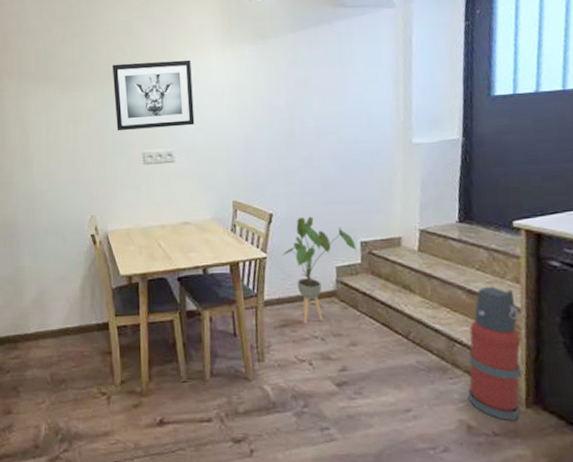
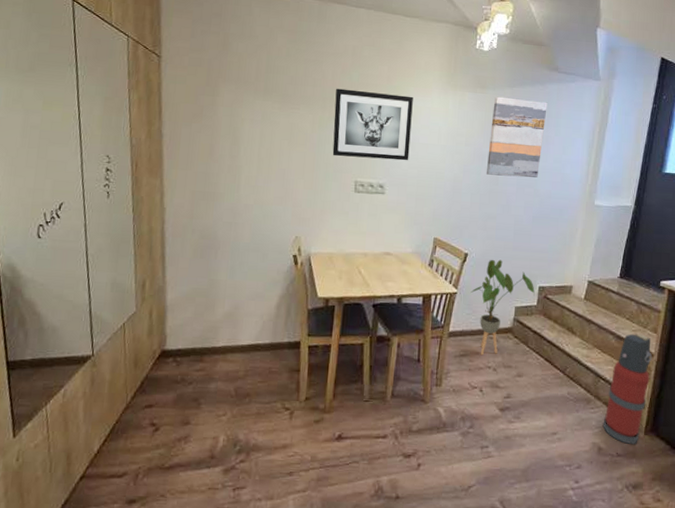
wall art: none [277,41,340,127] -> present [486,96,548,178]

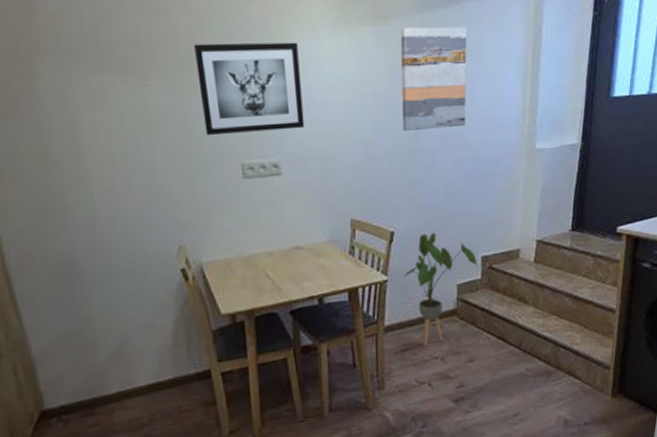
fire extinguisher: present [602,333,653,445] -> none [567,290,615,411]

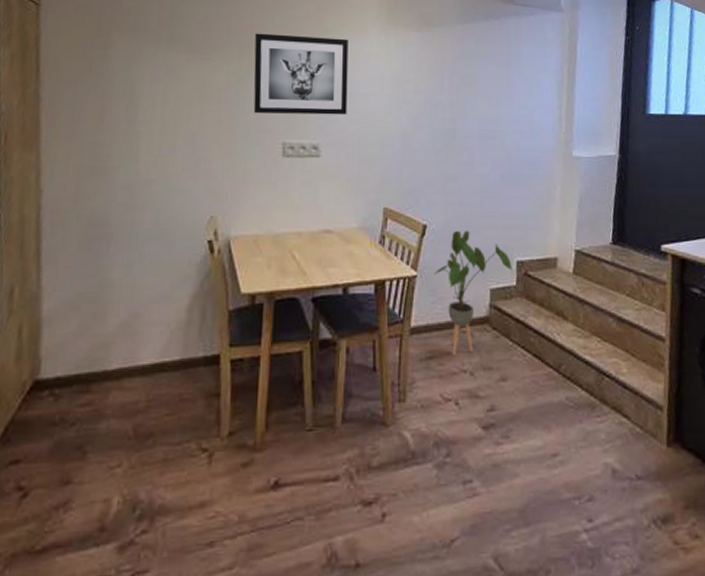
wall art: present [400,26,468,131] -> none [440,34,506,128]

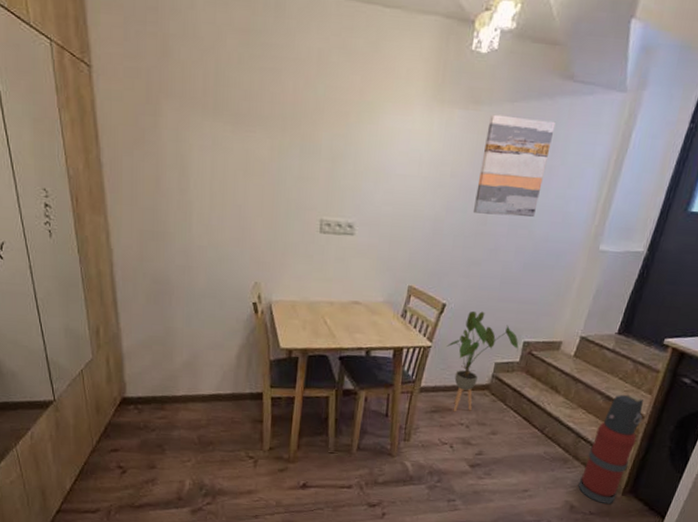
wall art: present [253,33,348,115] -> none [294,105,391,196]
wall art: none [440,34,506,128] -> present [473,114,556,217]
fire extinguisher: none [614,313,665,462] -> present [578,394,643,505]

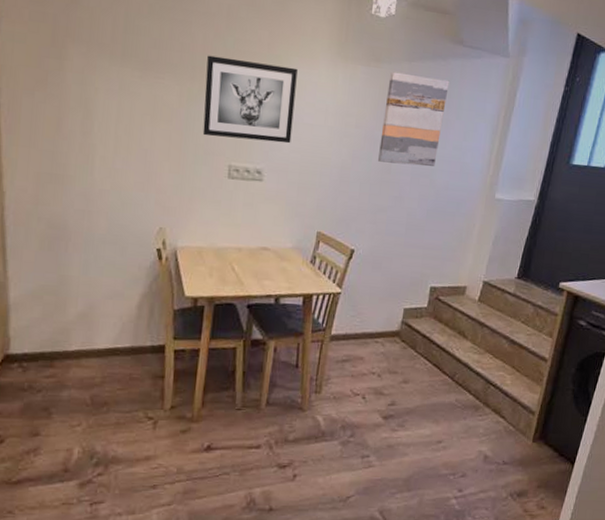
wall art: none [294,105,391,196] -> present [202,55,298,144]
house plant: present [446,310,519,412] -> none [356,256,426,361]
fire extinguisher: present [578,394,643,505] -> none [490,338,546,453]

